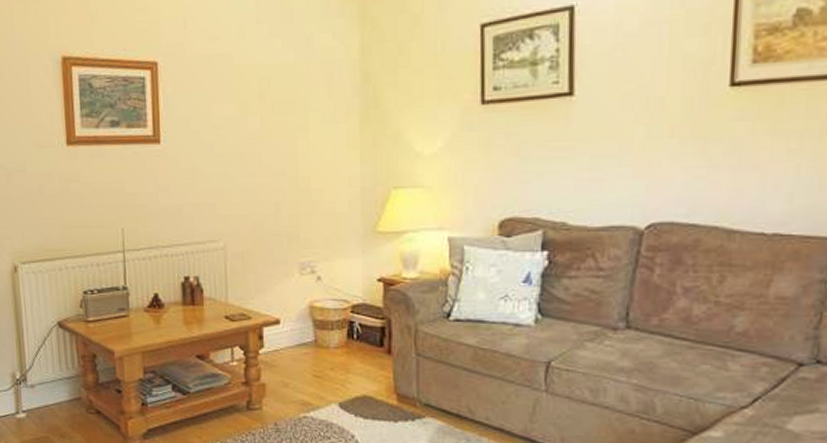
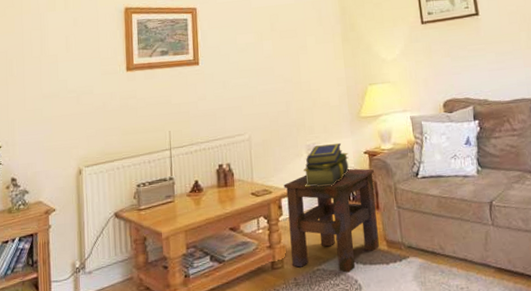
side table: none [267,299,389,425] -> present [284,168,379,273]
stack of books: none [294,263,356,318] -> present [304,142,349,187]

